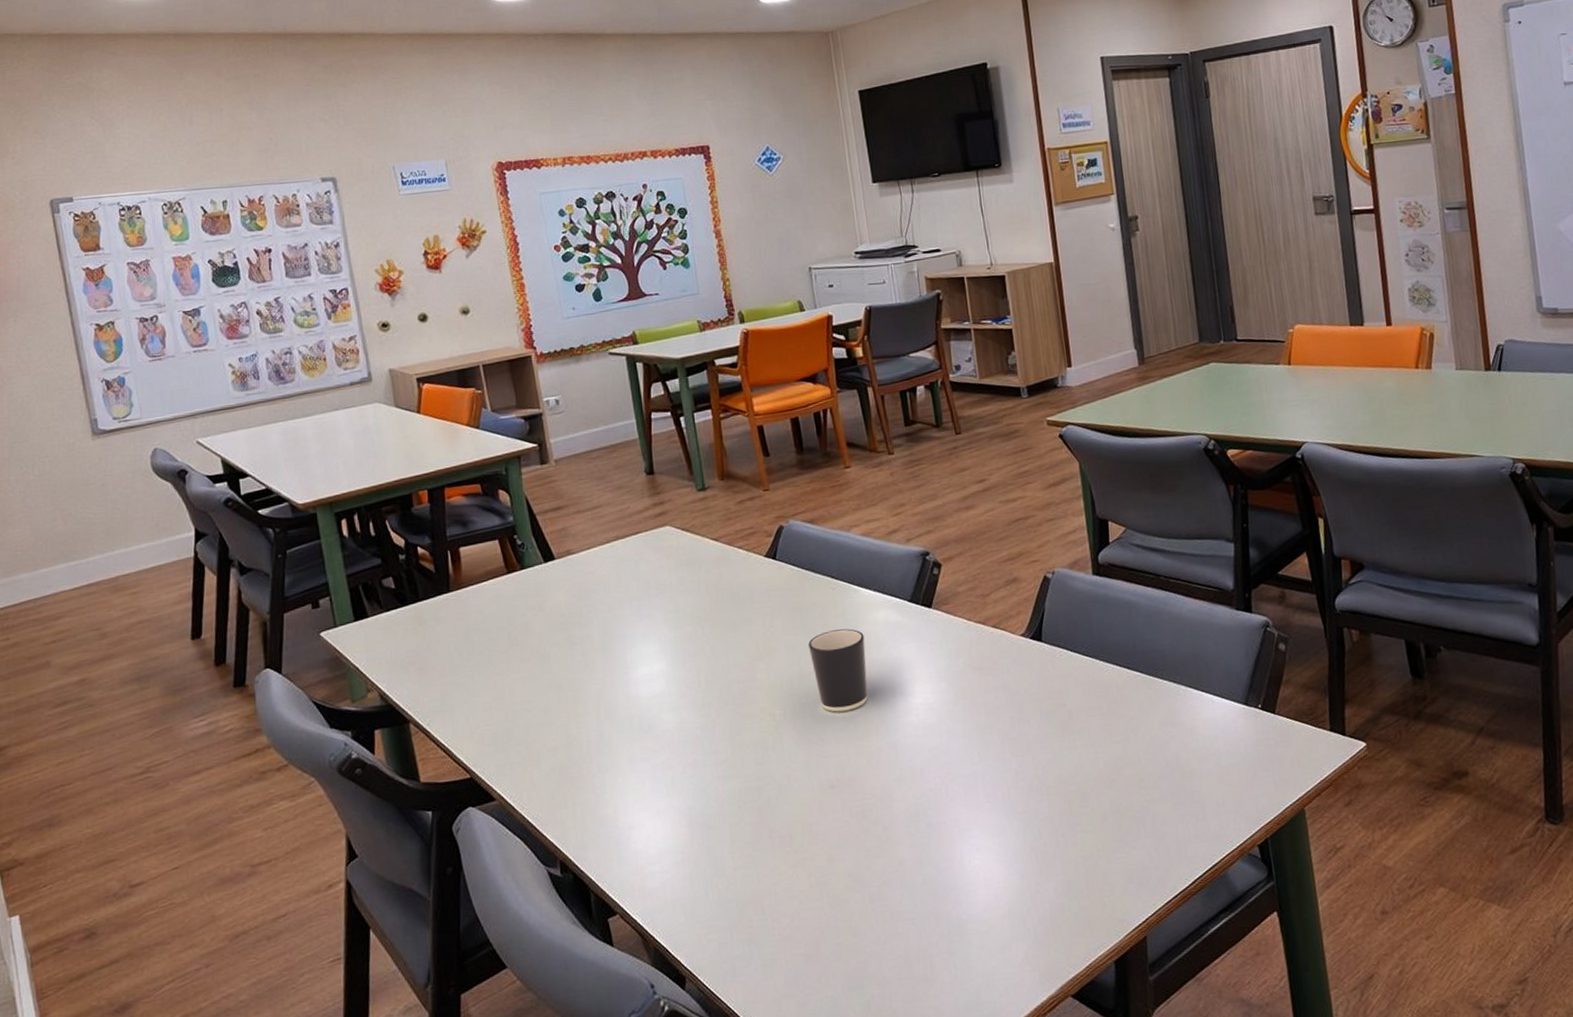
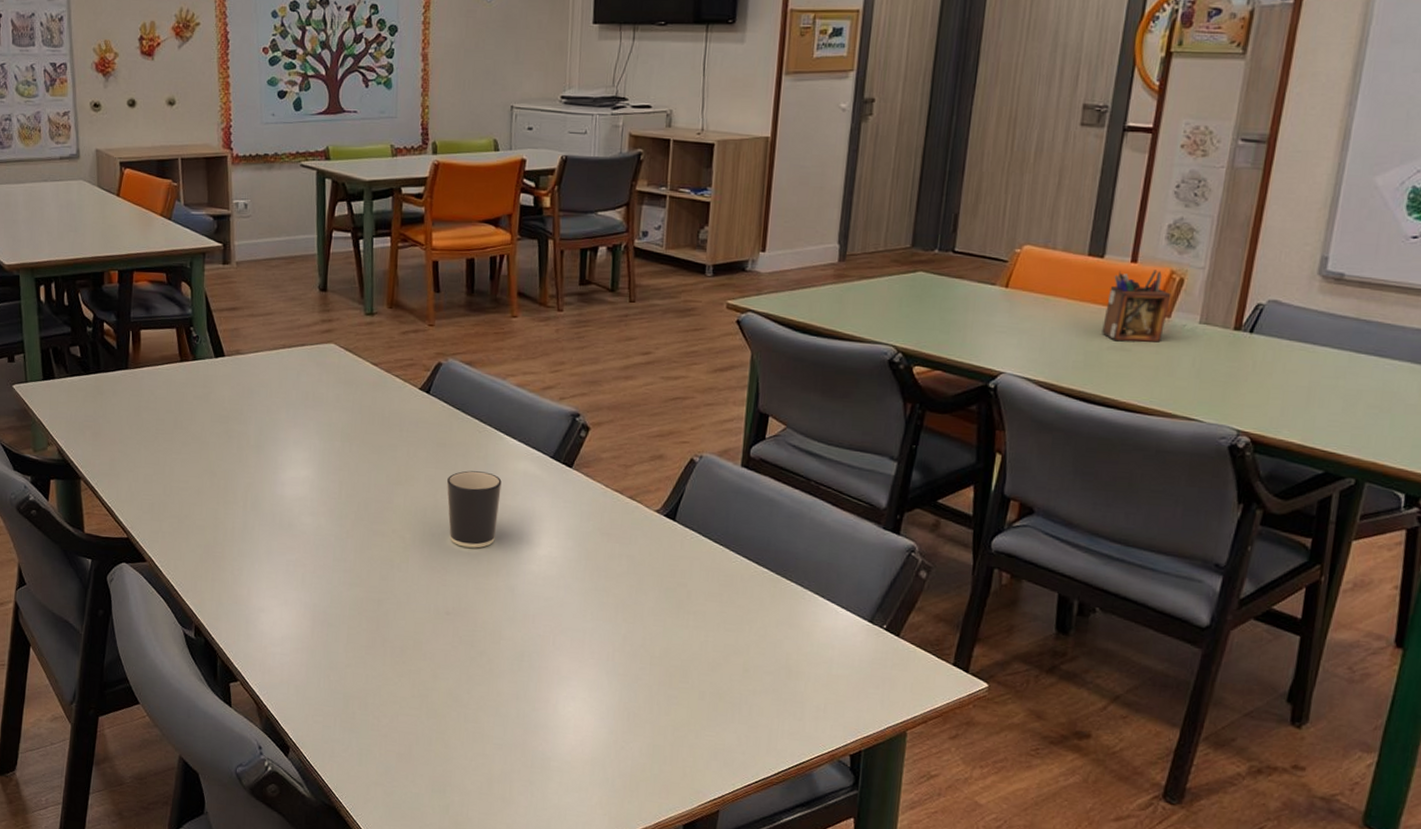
desk organizer: none [1375,329,1430,398] -> present [1102,270,1171,343]

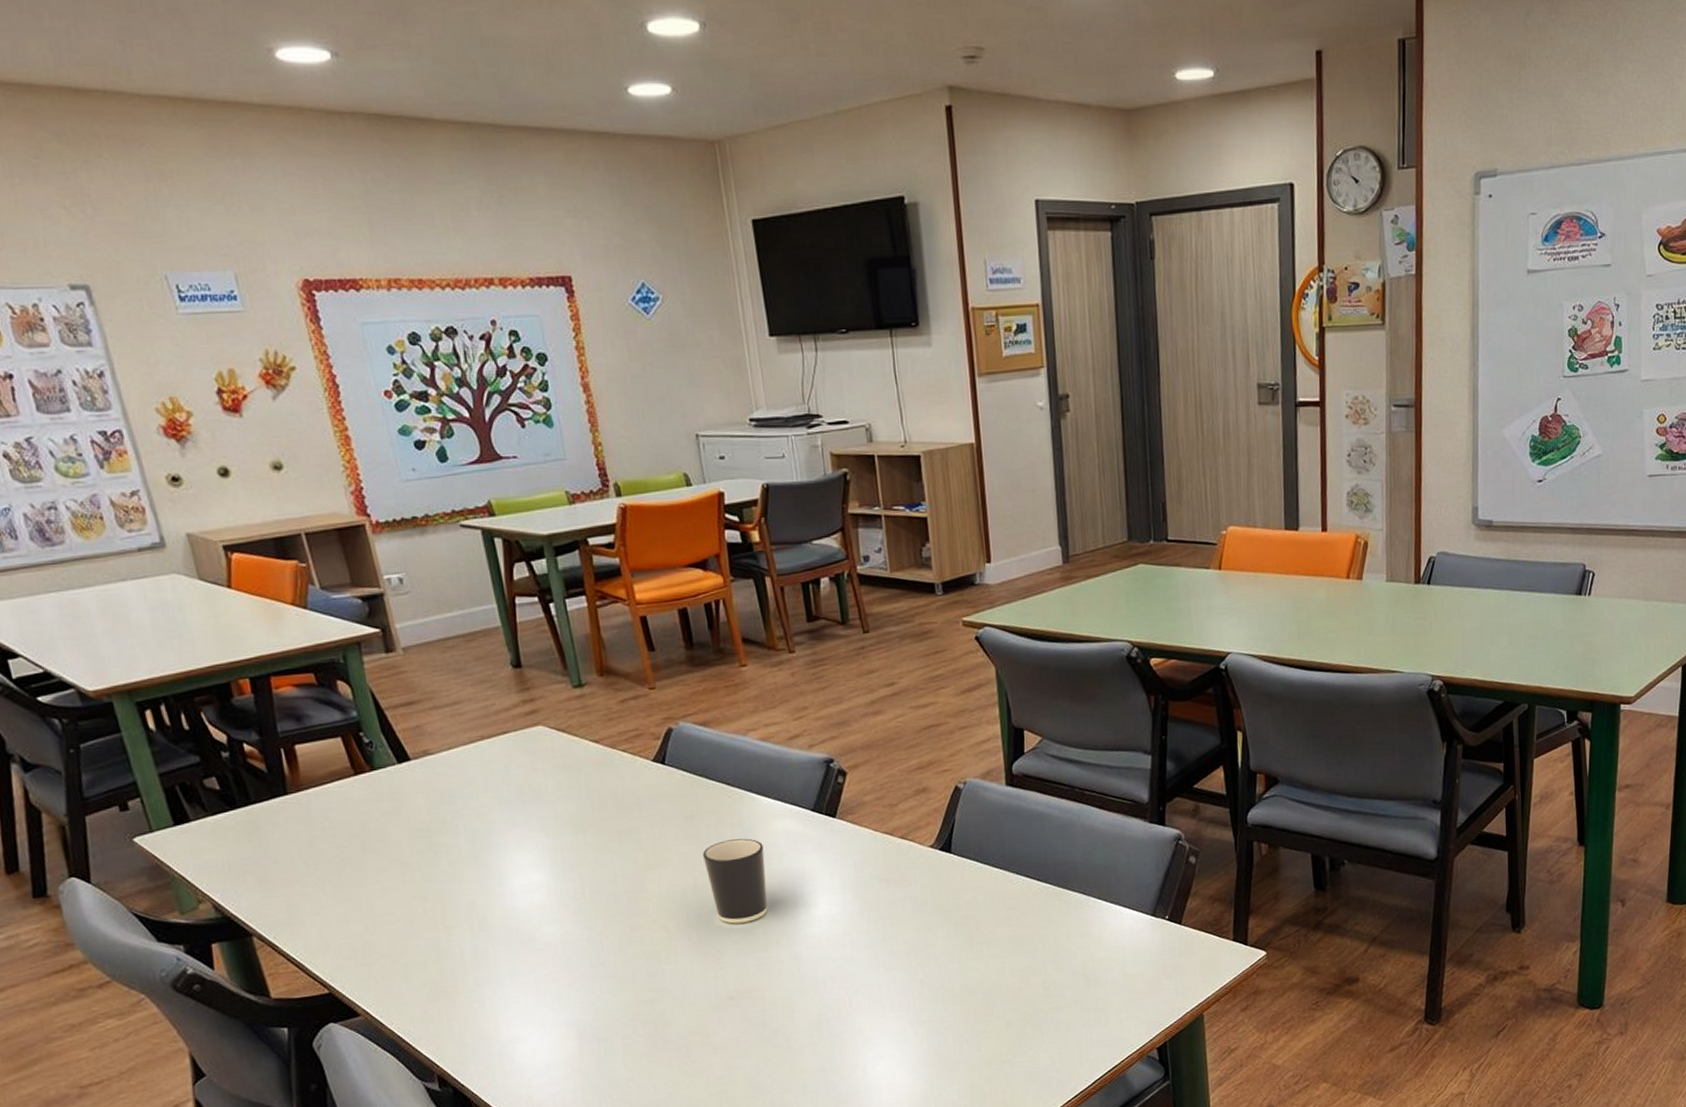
desk organizer: present [1102,270,1171,343] -> none [1307,536,1360,608]

